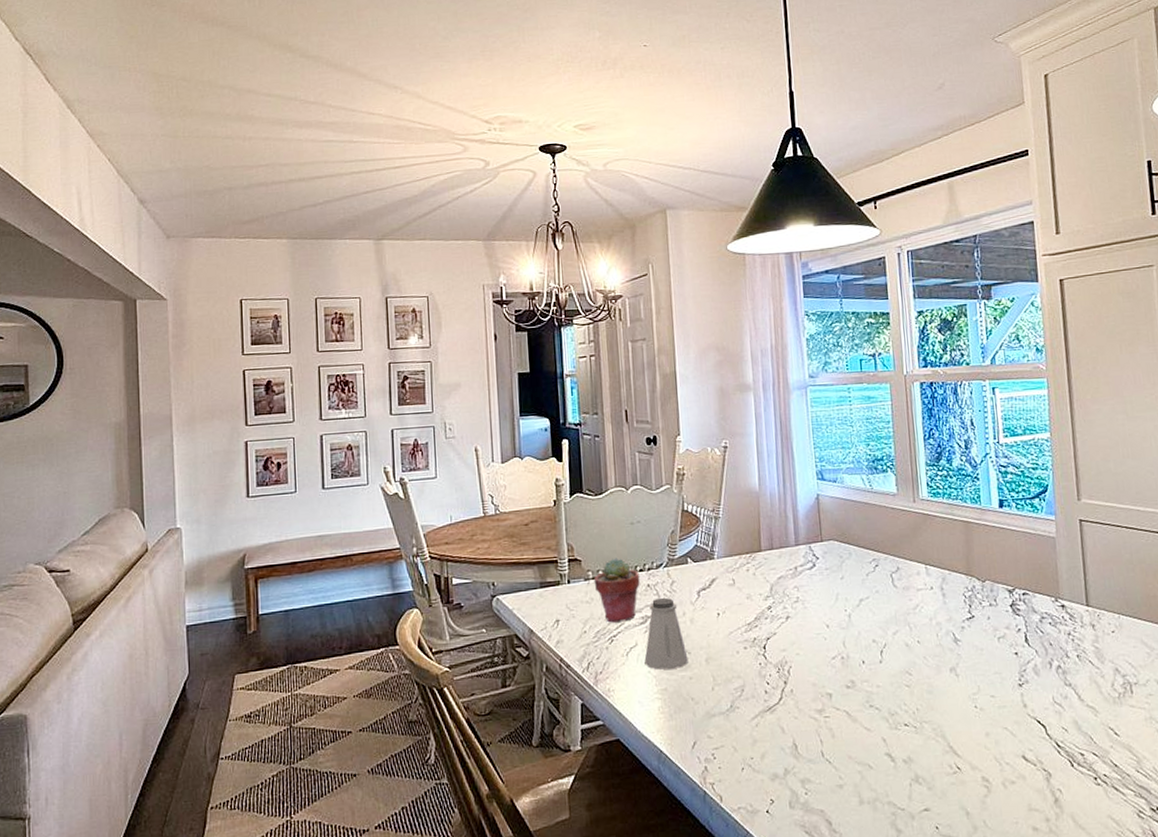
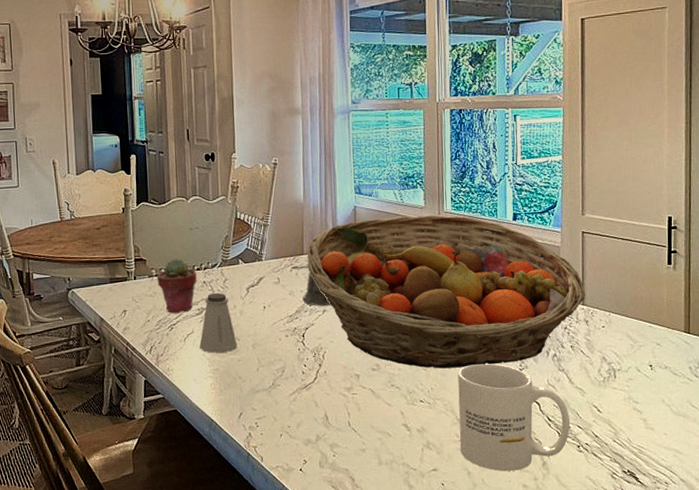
pepper shaker: none [748,561,795,612] -> present [292,263,331,306]
fruit basket: none [765,503,1090,685] -> present [307,215,586,369]
mug: none [946,678,1084,811] -> present [458,363,571,472]

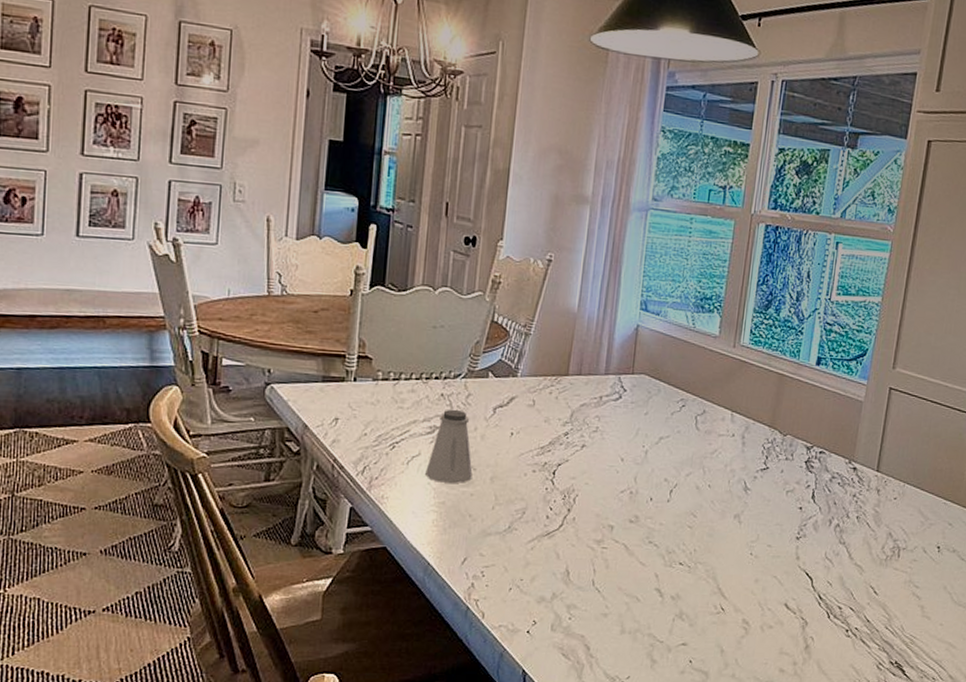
potted succulent: present [156,258,197,313] -> none [382,361,434,429]
pepper shaker: present [292,263,331,306] -> none [551,386,593,440]
fruit basket: present [307,215,586,369] -> none [571,342,883,529]
mug: present [458,363,571,472] -> none [716,527,843,653]

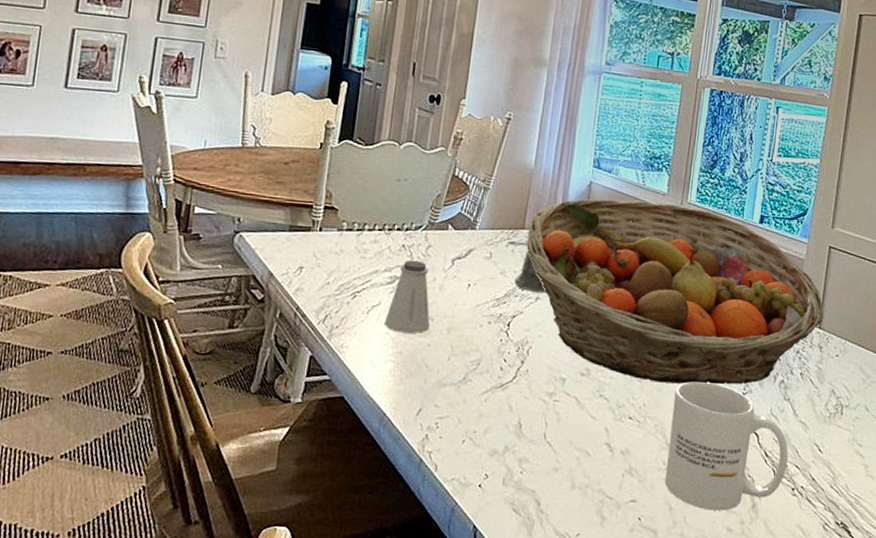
pepper shaker: none [551,386,593,440] -> present [508,240,547,293]
fruit basket: none [571,342,883,529] -> present [526,199,824,385]
mug: none [716,527,843,653] -> present [664,382,789,511]

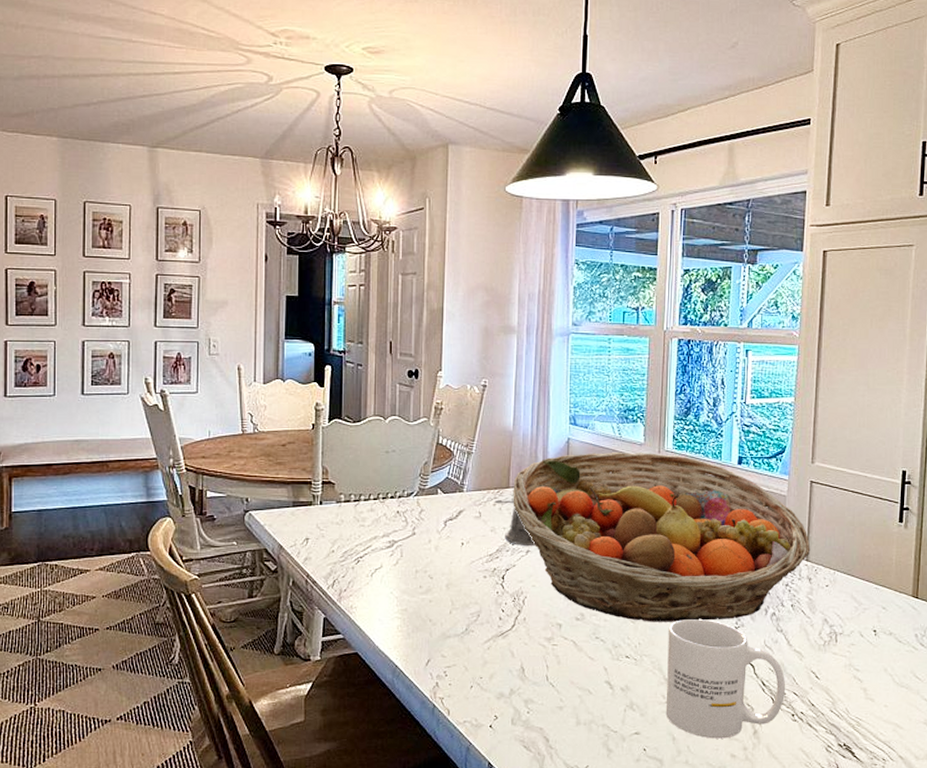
saltshaker: present [384,260,430,334] -> none [388,524,430,592]

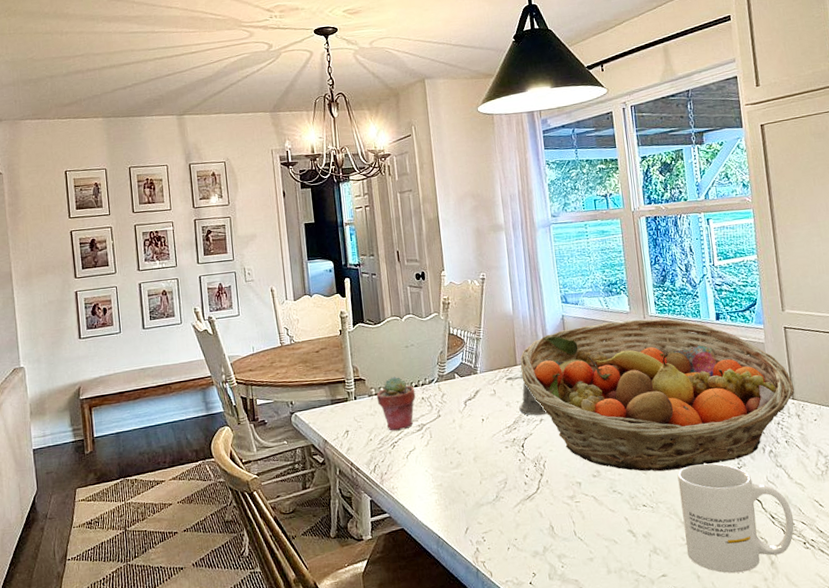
potted succulent: none [345,484,390,545] -> present [376,376,416,431]

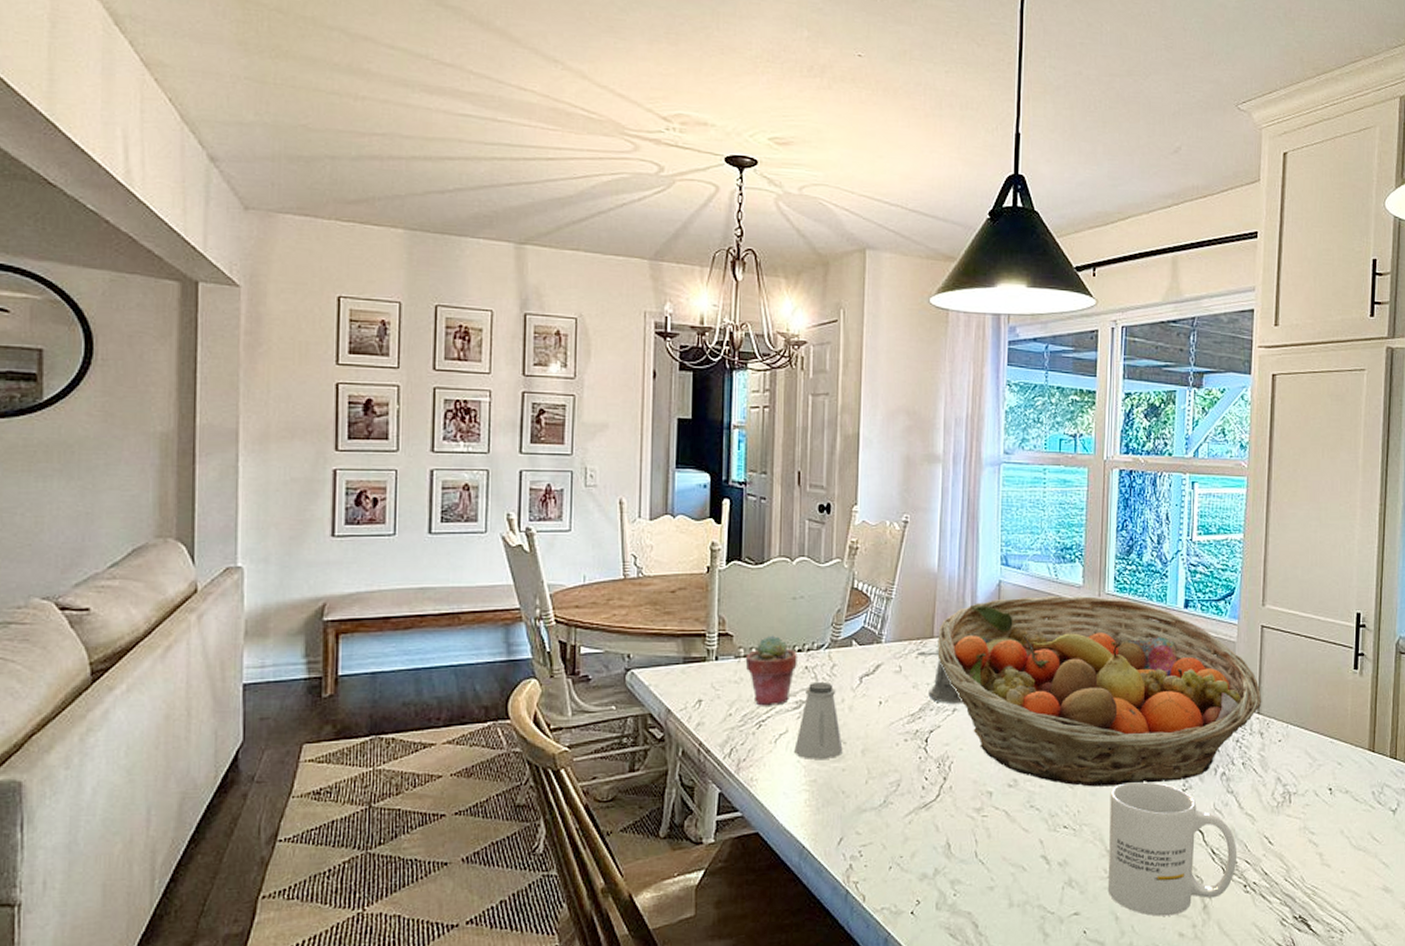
saltshaker: none [422,408,459,469] -> present [794,681,843,760]

